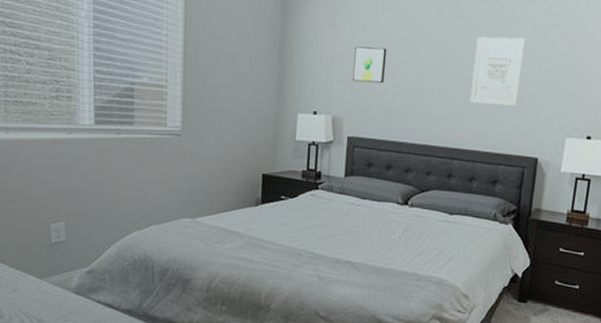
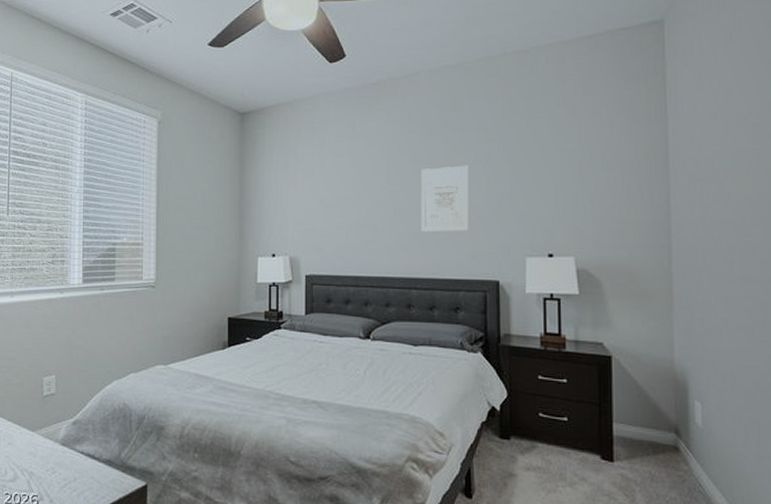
wall art: present [352,46,387,84] -> none [305,189,336,223]

